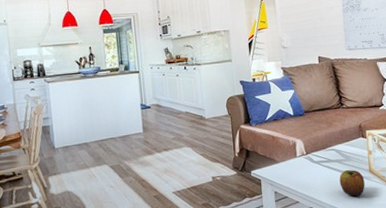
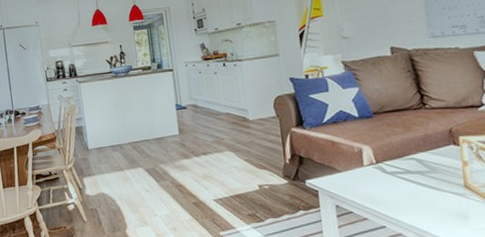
apple: present [339,169,365,197] -> none [422,183,459,217]

